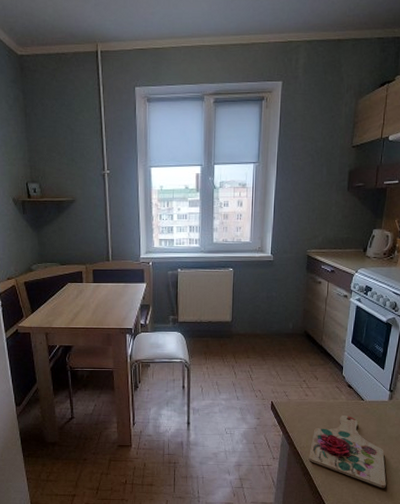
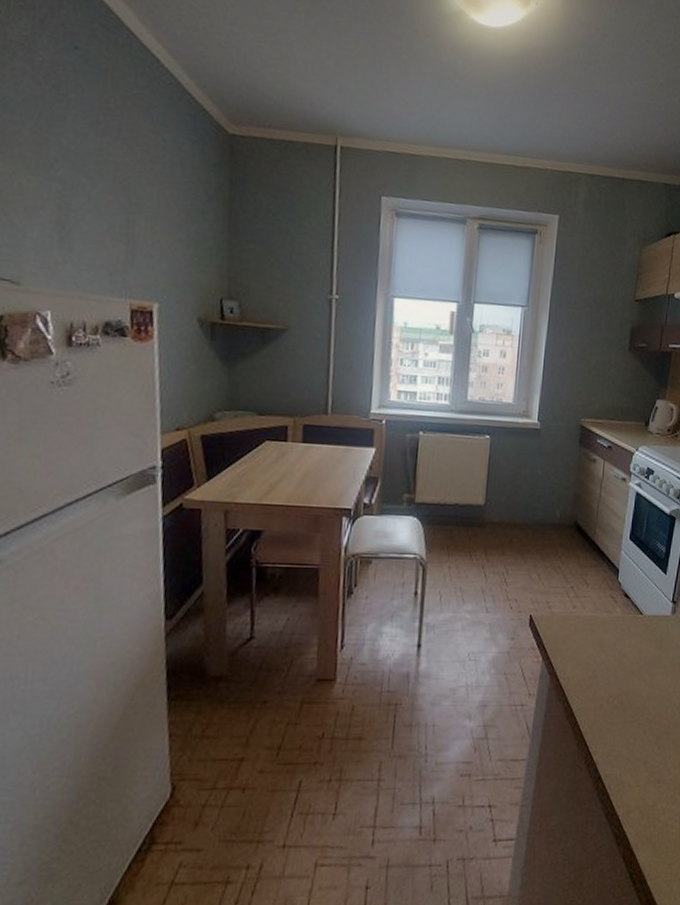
cutting board: present [308,416,386,489] -> none [574,635,668,734]

